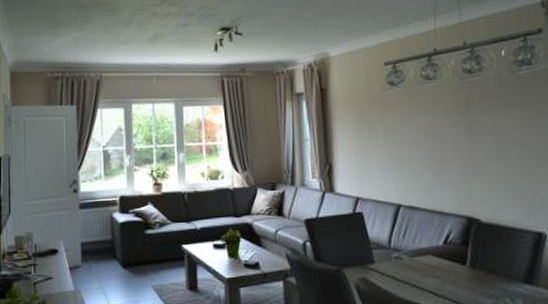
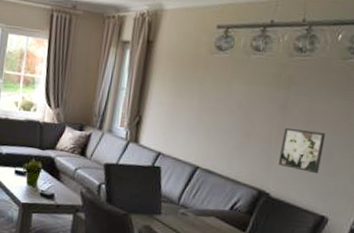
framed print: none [475,147,522,190] -> present [278,127,326,174]

